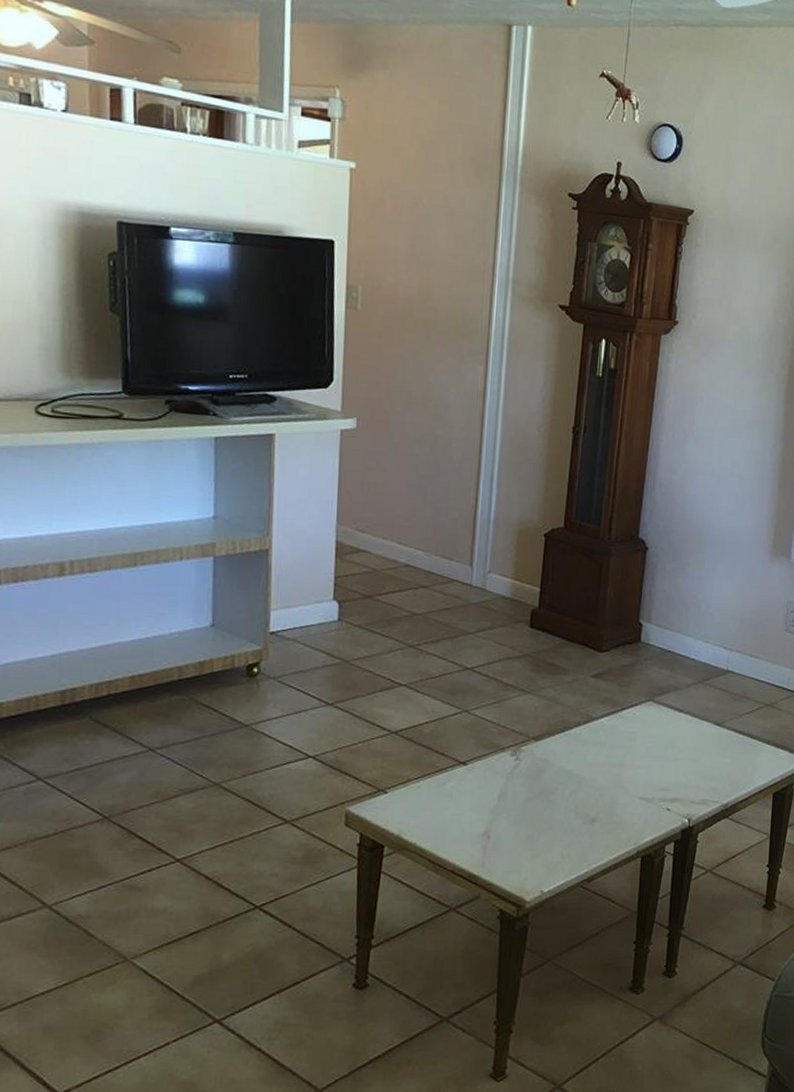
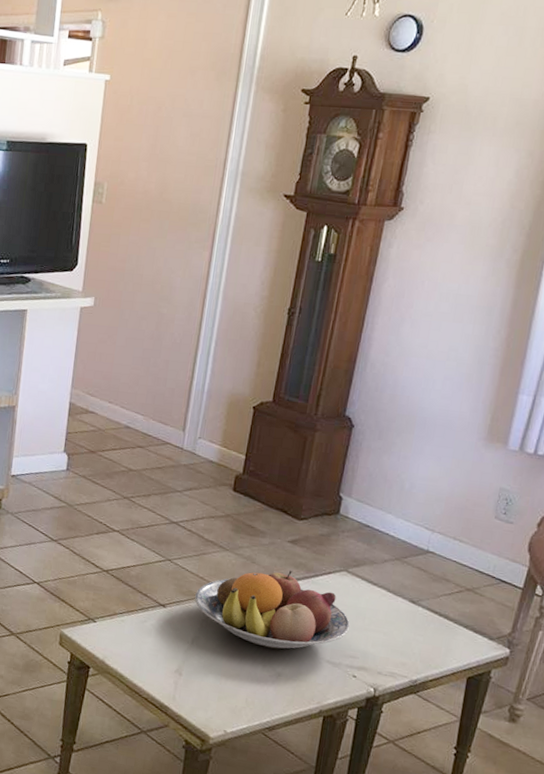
fruit bowl: none [498,706,661,793] -> present [195,570,351,649]

